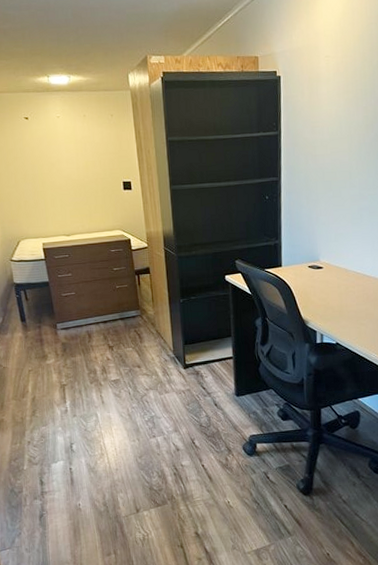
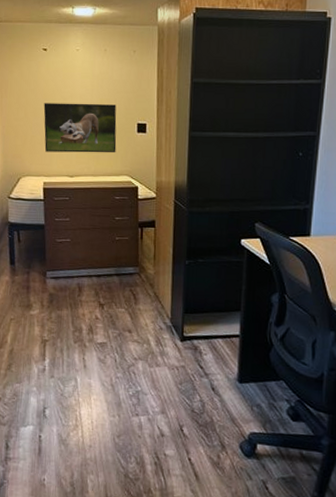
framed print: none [32,166,107,215] -> present [43,103,117,153]

